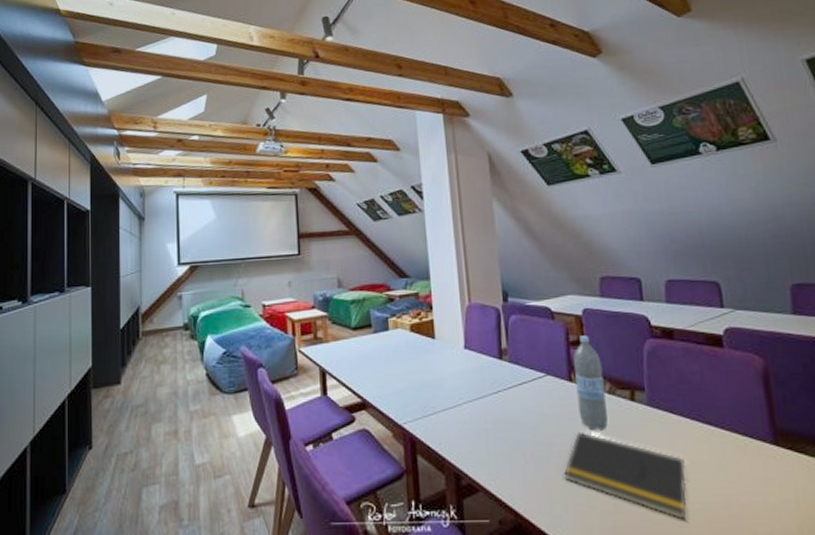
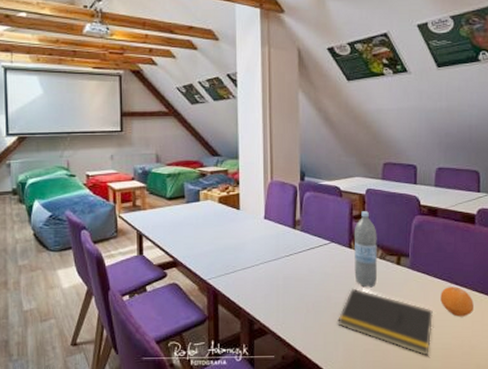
fruit: none [691,427,737,467] -> present [440,287,474,317]

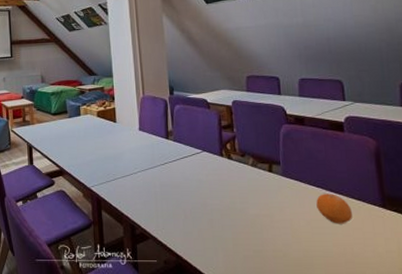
notepad: present [338,288,434,356] -> none [215,195,312,264]
water bottle: present [353,211,377,288] -> none [224,121,250,195]

